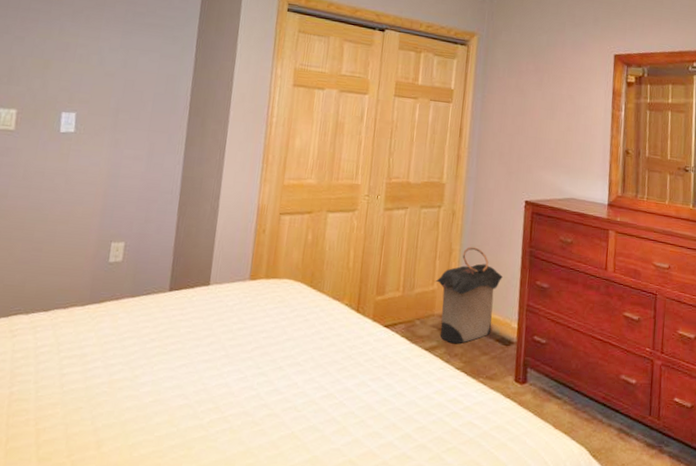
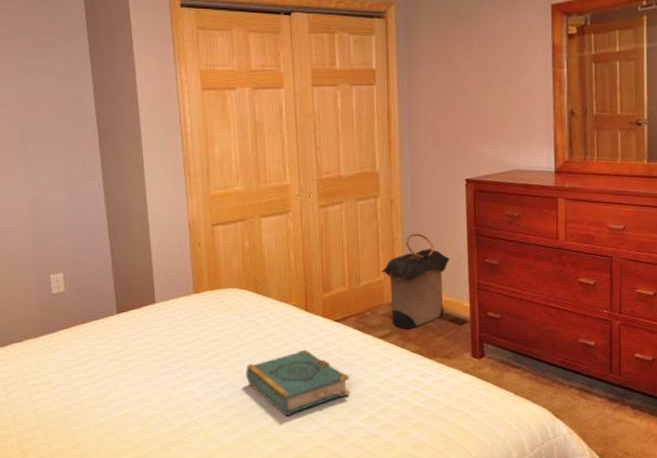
book: none [286,352,391,424] -> present [246,349,350,417]

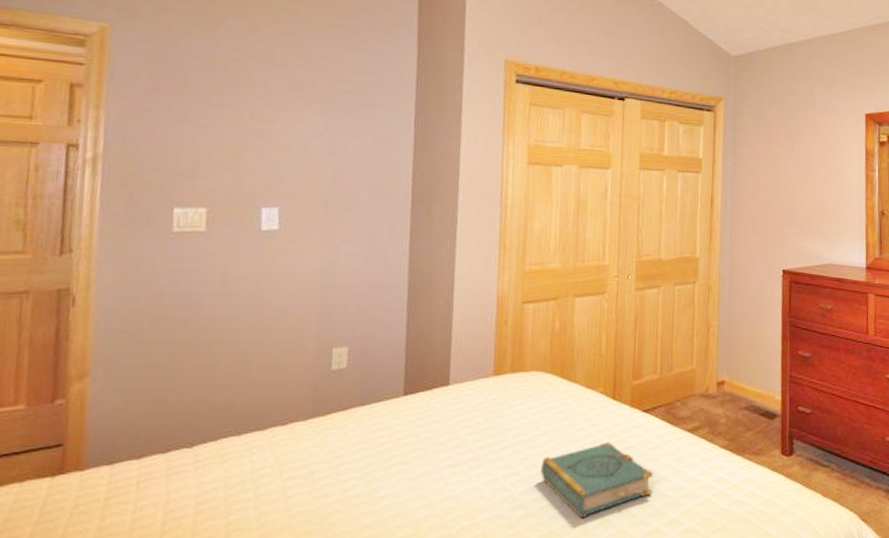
laundry hamper: present [380,233,450,330] -> none [693,321,763,423]

